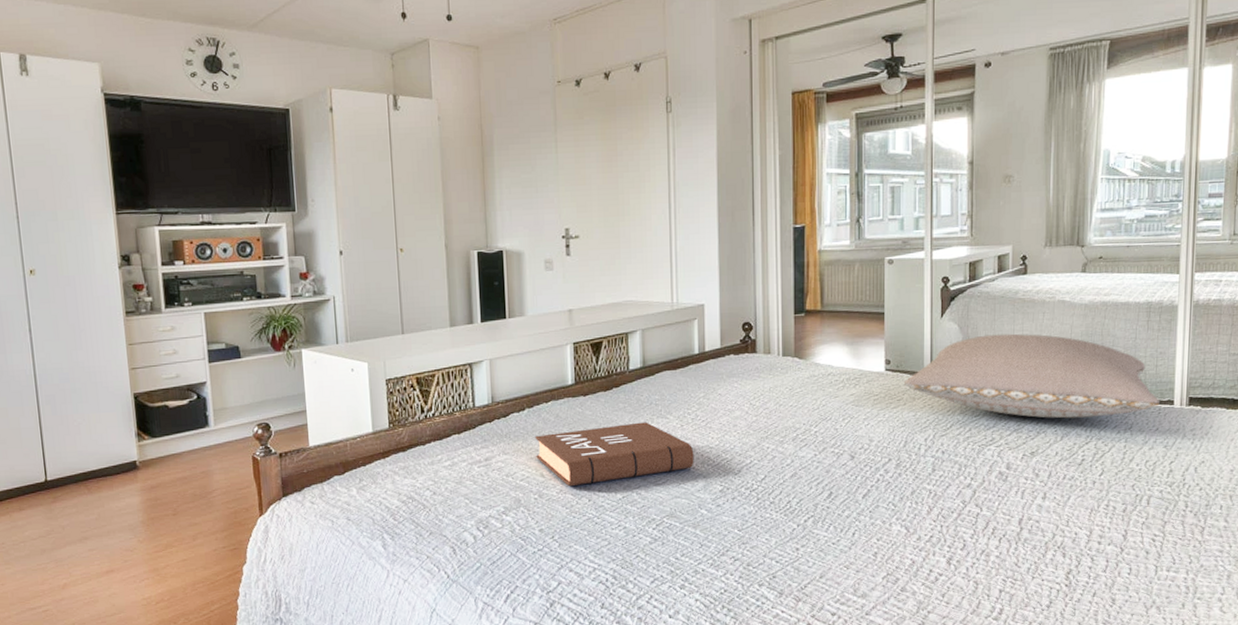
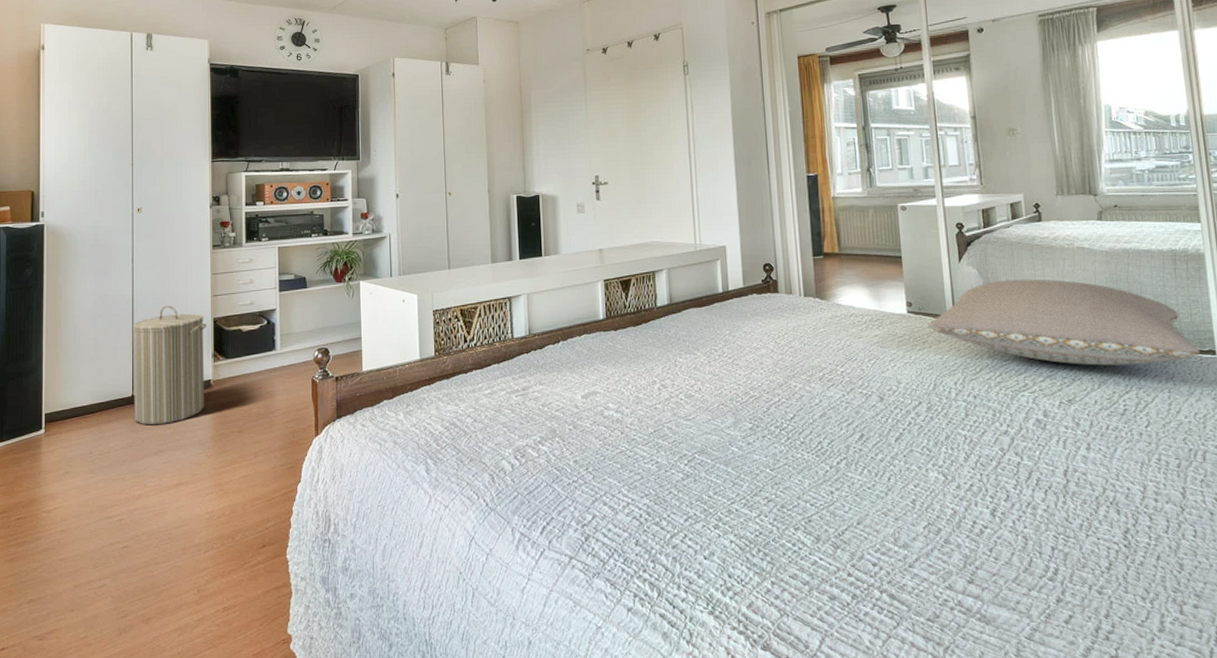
laundry hamper: none [38,380,132,512] -> present [133,305,207,425]
book: present [535,422,694,487] -> none [569,357,723,419]

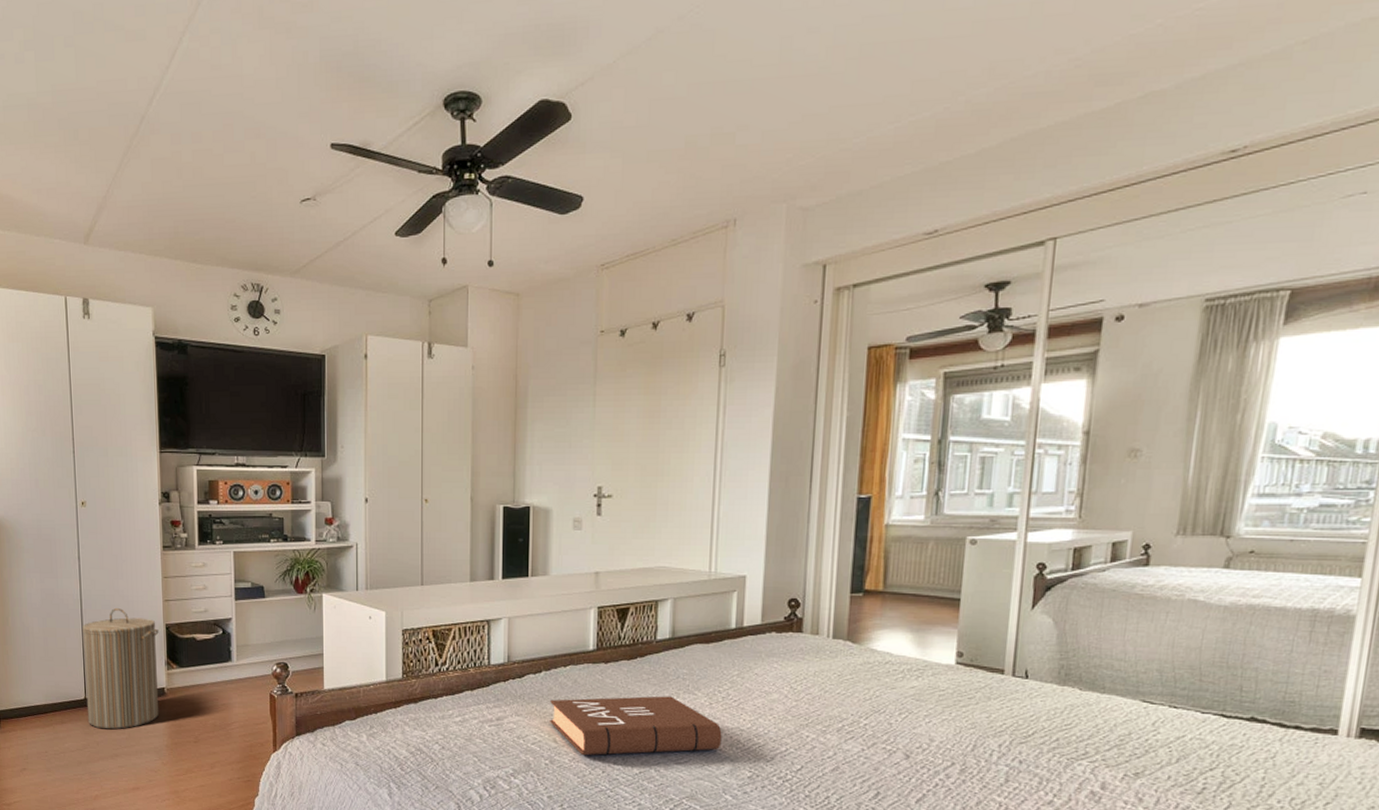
book: none [569,357,723,419] -> present [550,696,722,756]
pillow: present [927,279,1201,366] -> none [977,633,1319,740]

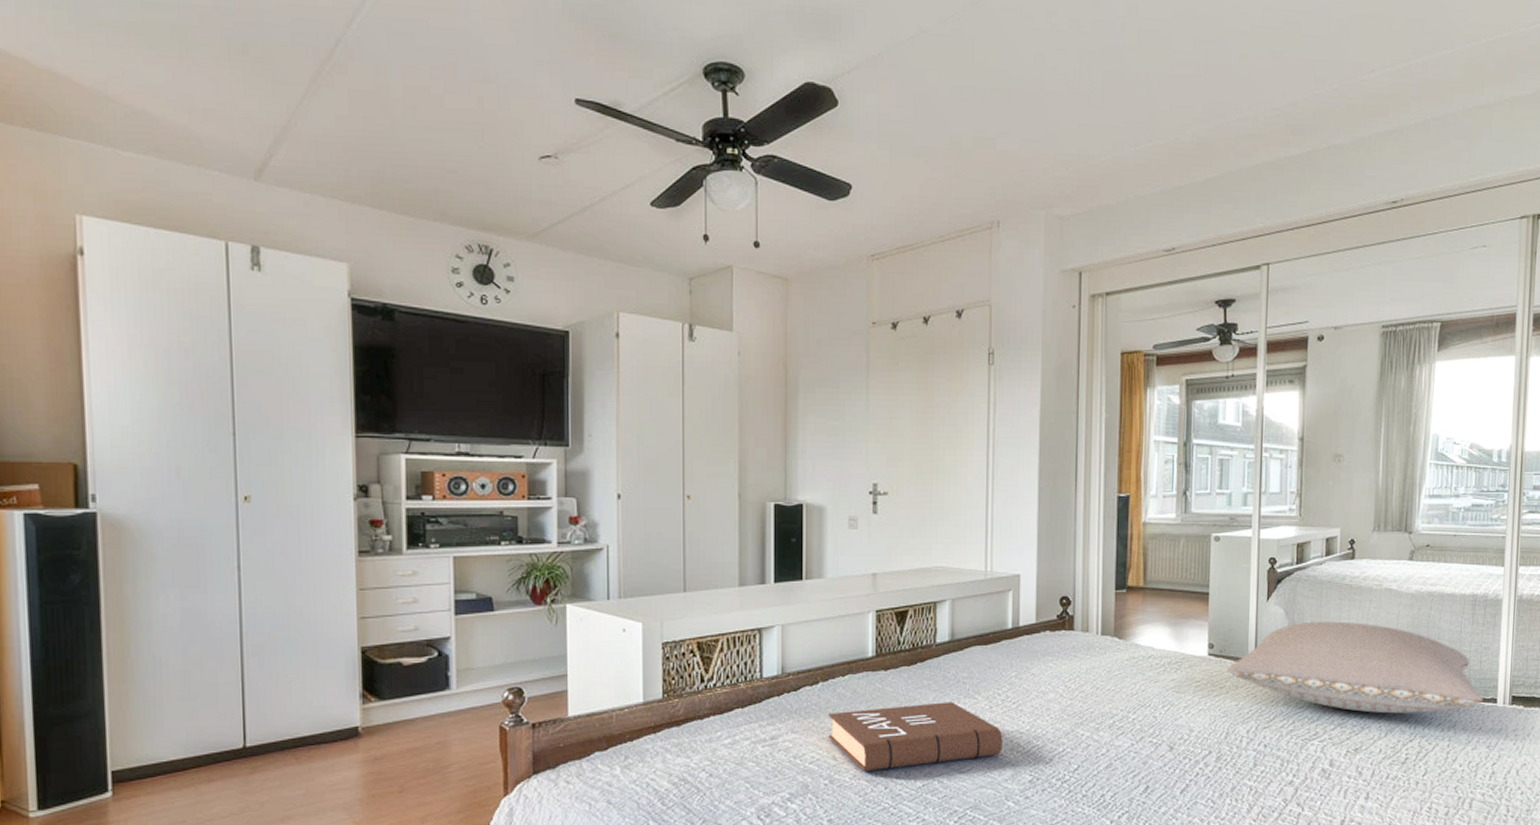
laundry hamper: present [82,607,160,730] -> none [242,628,351,785]
pillow: none [977,633,1319,740] -> present [1226,621,1484,714]

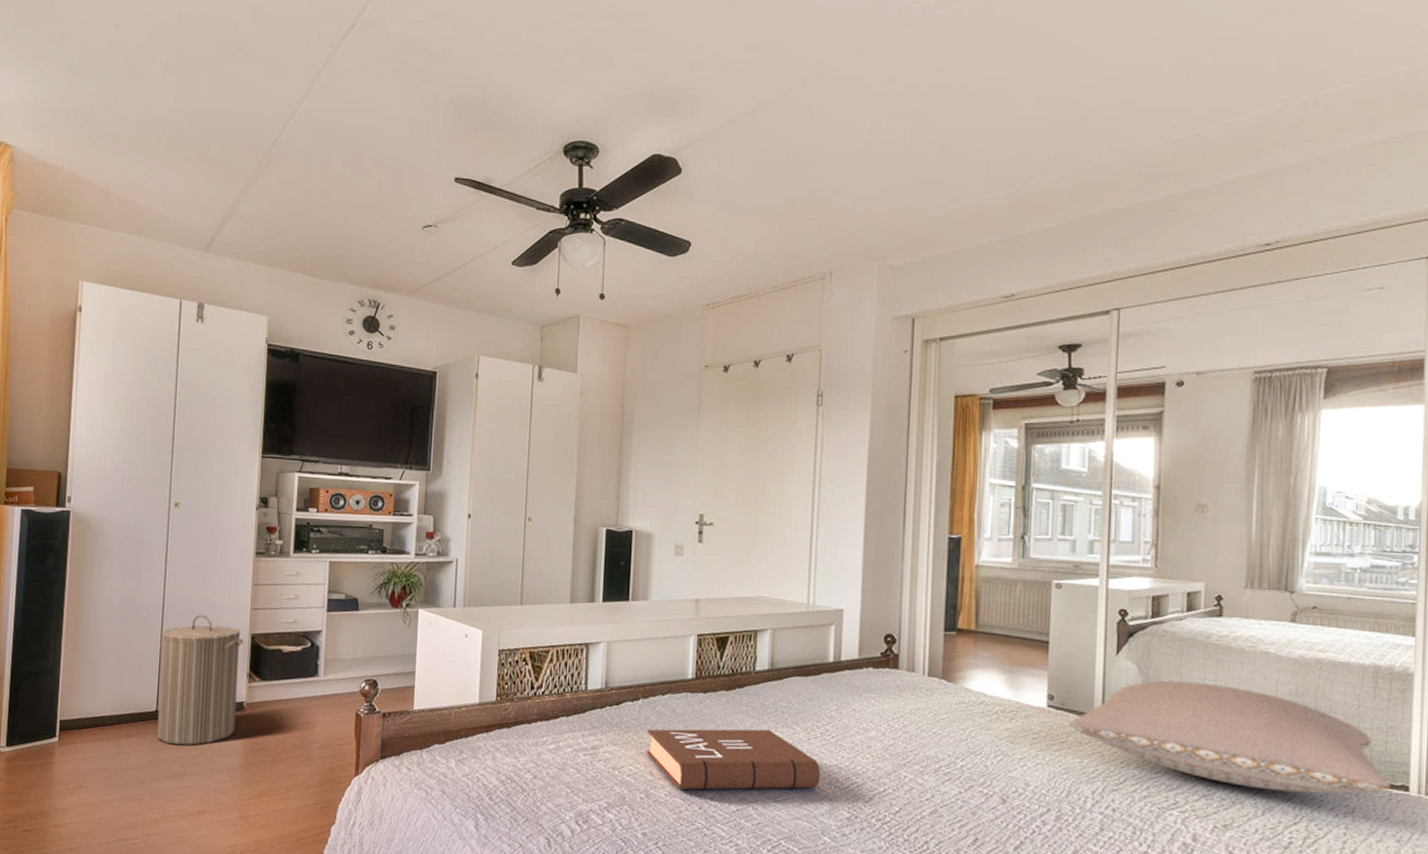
laundry hamper: none [242,628,351,785] -> present [156,614,243,746]

